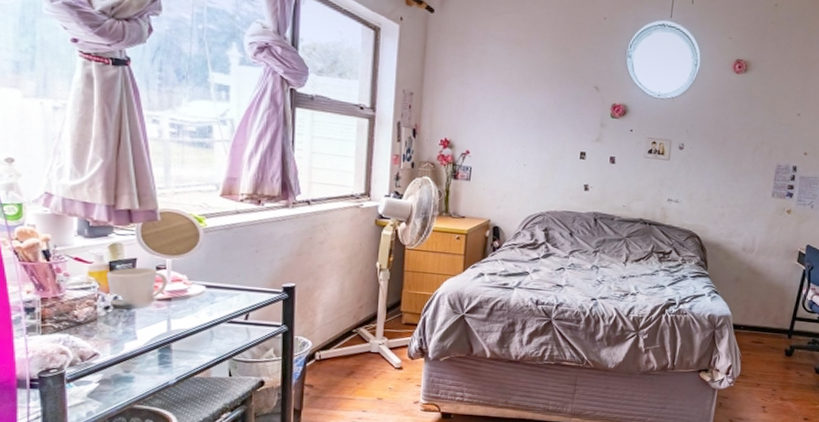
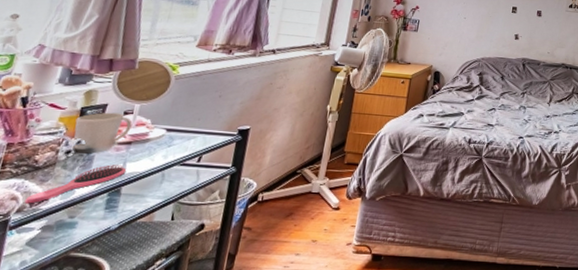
hairbrush: none [75,321,171,358] -> present [24,164,126,204]

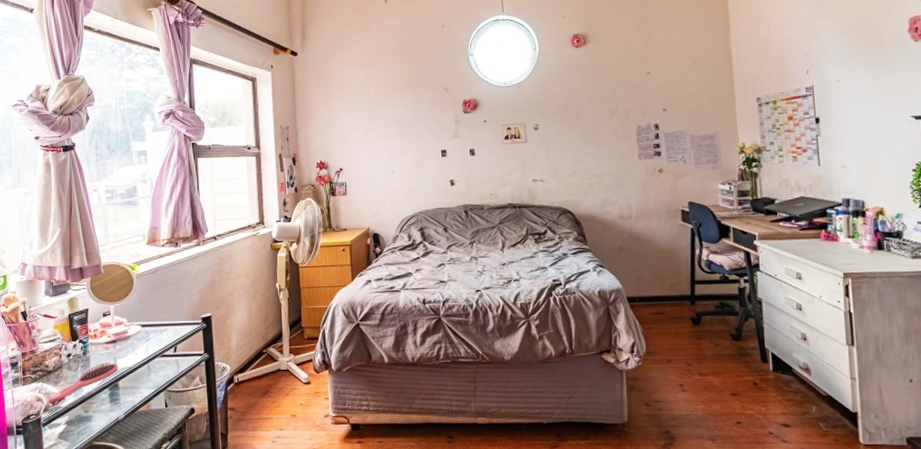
mug: present [72,112,132,155] -> none [67,315,112,357]

